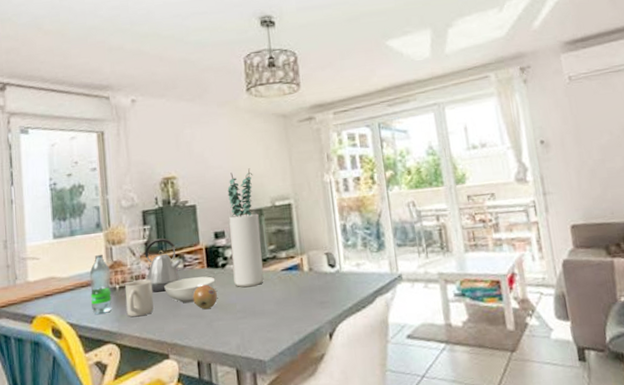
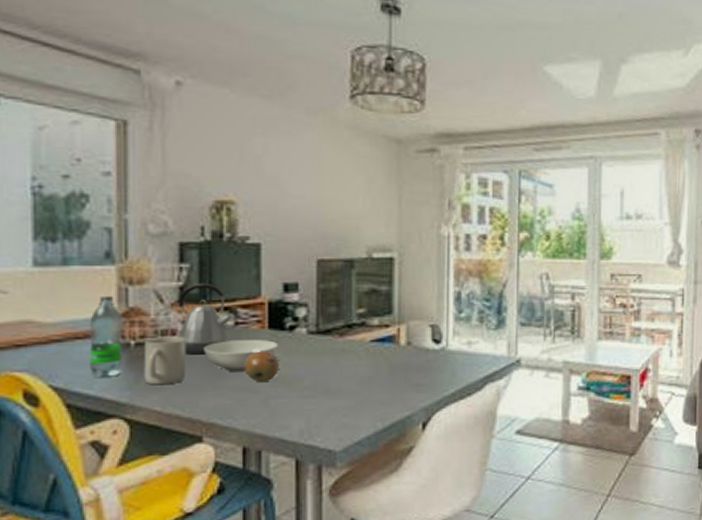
vase: present [227,168,264,288] -> none [305,204,348,359]

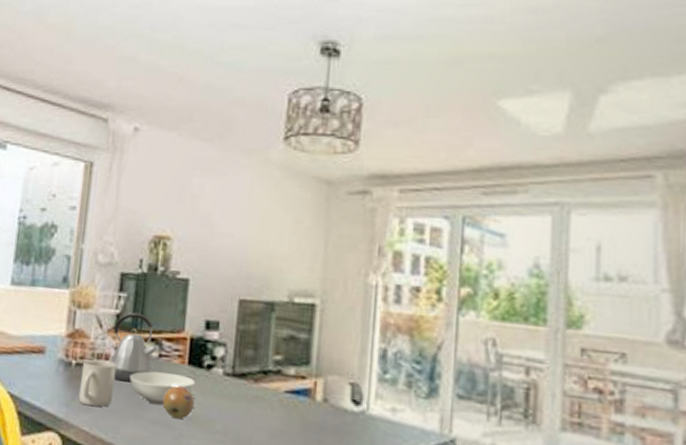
bottle: present [89,295,122,377] -> none [39,316,69,392]

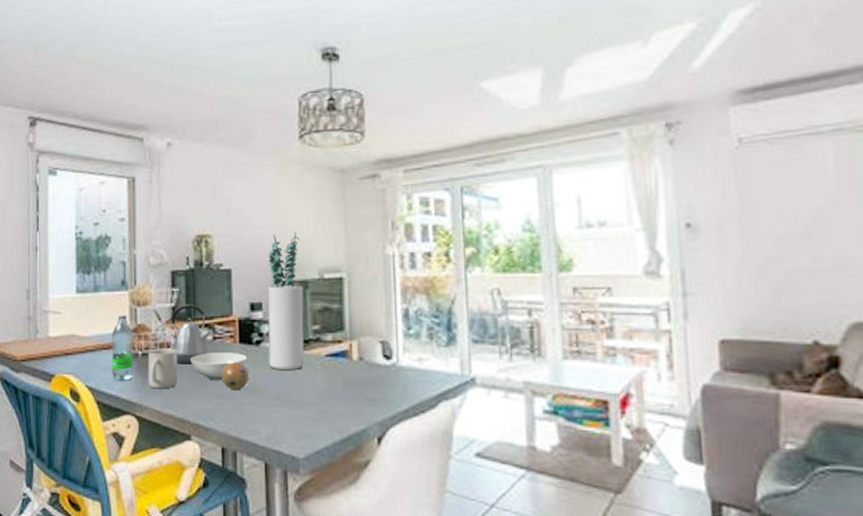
bottle: none [39,316,69,392] -> present [111,315,133,381]
vase: none [219,244,272,404] -> present [267,231,304,371]

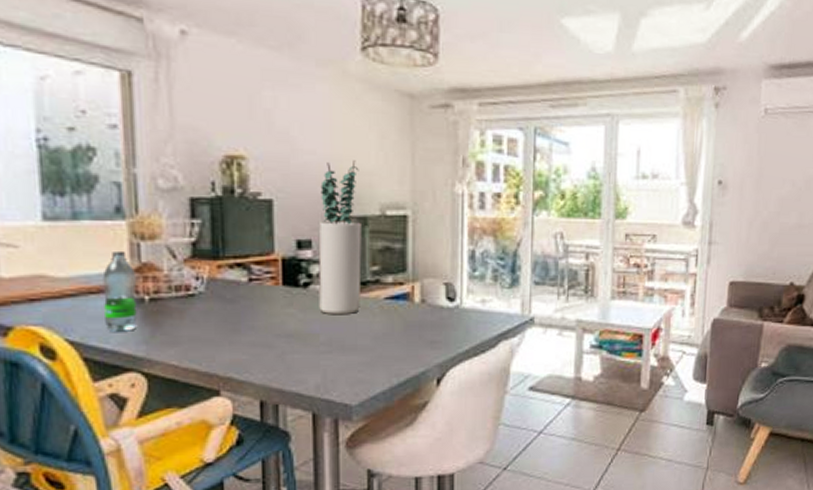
mug: present [147,348,178,389] -> none [158,292,202,340]
kettle: present [171,304,212,364] -> none [191,239,248,310]
bowl: present [190,353,248,381] -> none [218,296,293,328]
fruit: present [221,362,248,391] -> none [259,307,294,338]

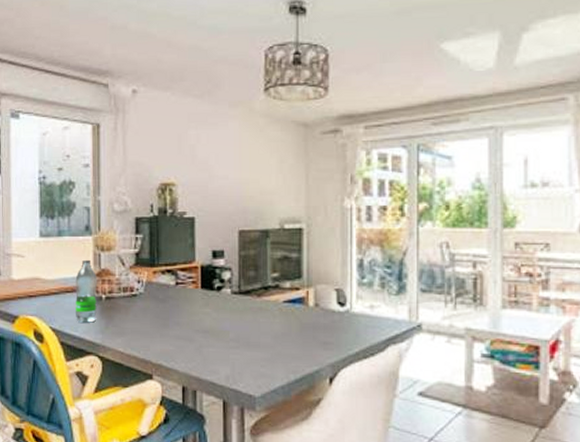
vase: present [318,160,362,315] -> none [229,182,264,316]

